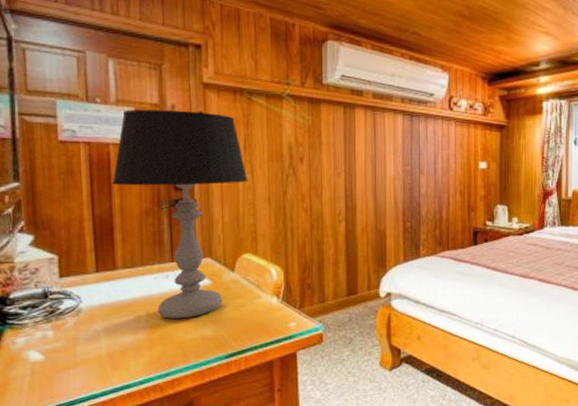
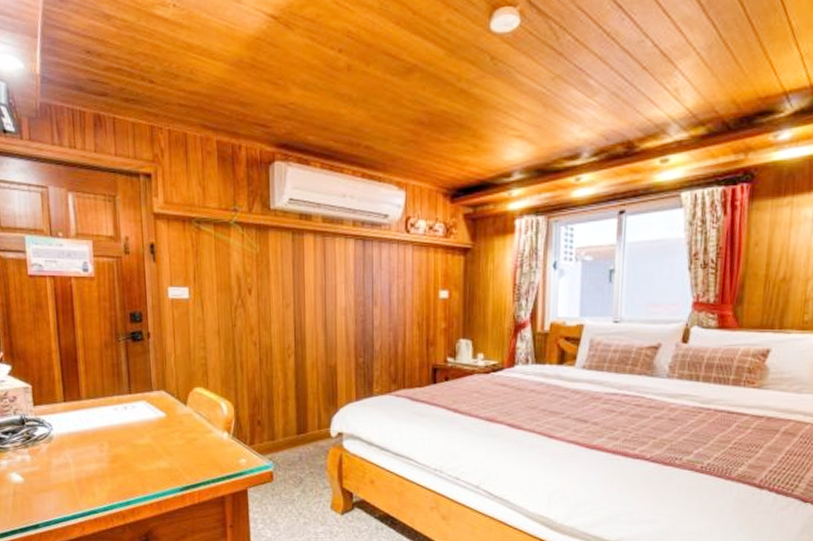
table lamp: present [112,109,248,319] -> none [75,242,199,450]

